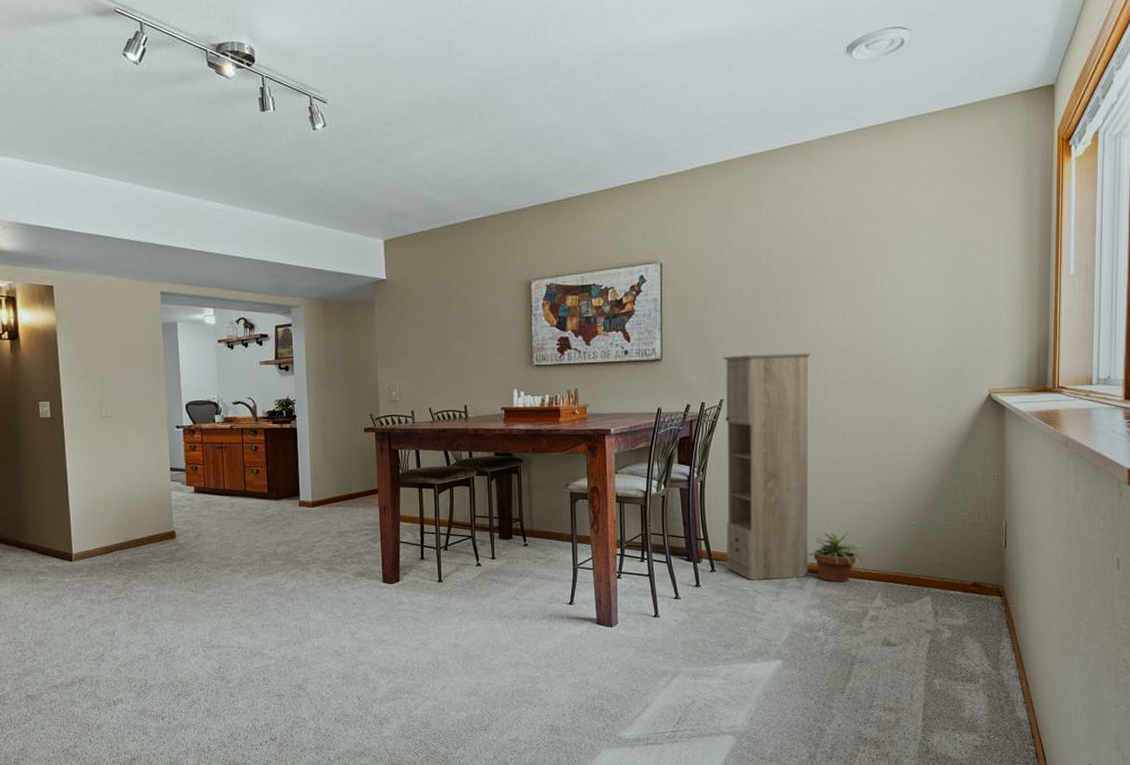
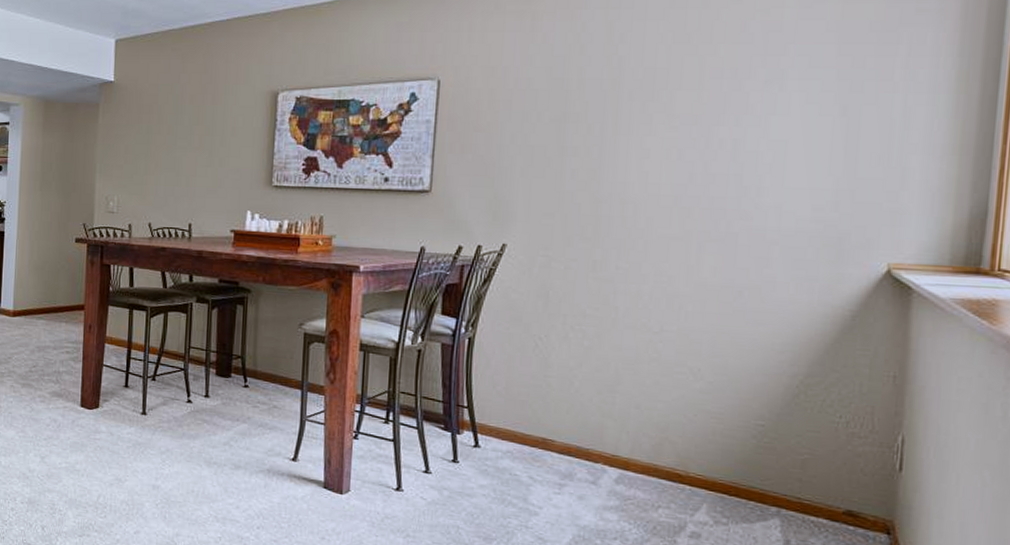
storage cabinet: present [722,353,810,580] -> none [495,193,629,471]
potted plant: present [804,531,864,583] -> none [601,419,686,485]

